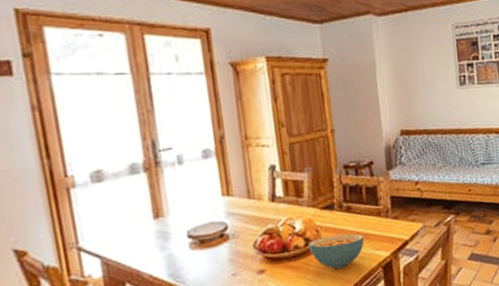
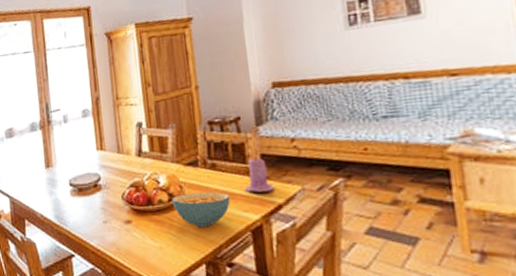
candle: none [376,197,402,232] -> present [244,155,274,193]

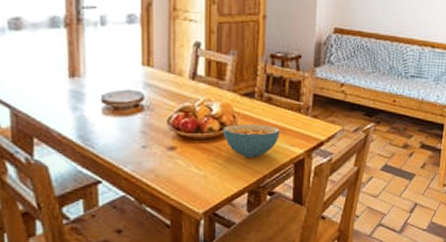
candle: present [244,155,274,193] -> none [294,94,320,129]

